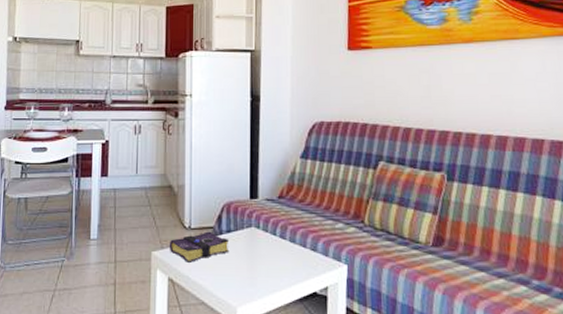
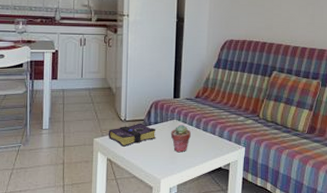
potted succulent: none [247,233,274,272] -> present [170,124,191,153]

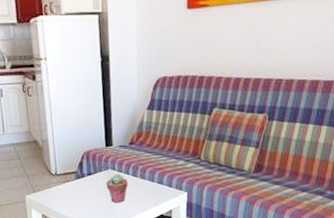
book: present [108,123,156,147] -> none [39,175,91,201]

